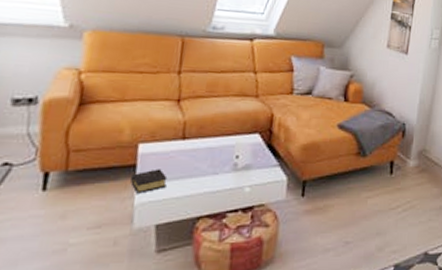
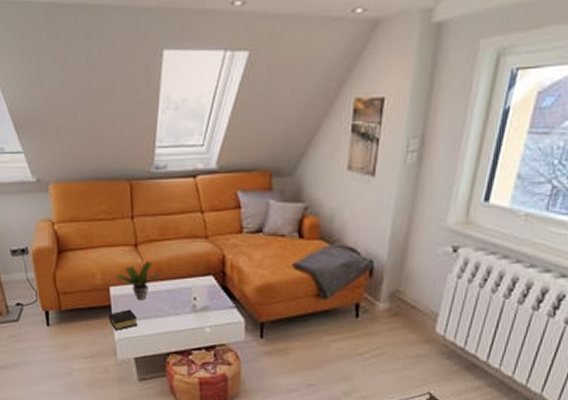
potted plant: none [149,116,204,158] -> present [116,260,162,300]

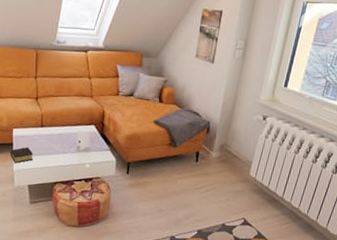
potted plant: present [116,260,162,300] -> none [19,110,56,140]

